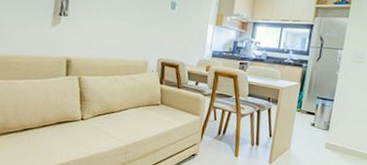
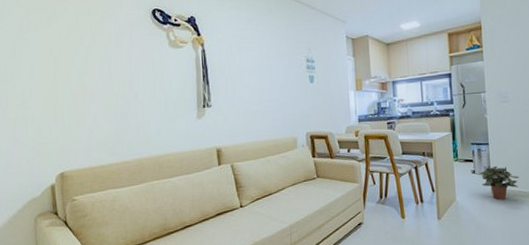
potted plant: none [317,122,355,156] -> present [480,166,519,200]

